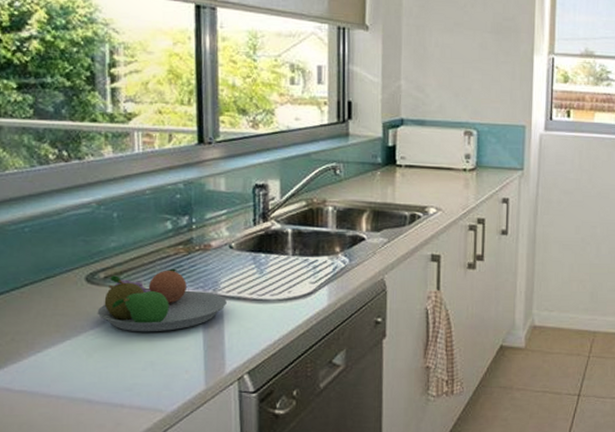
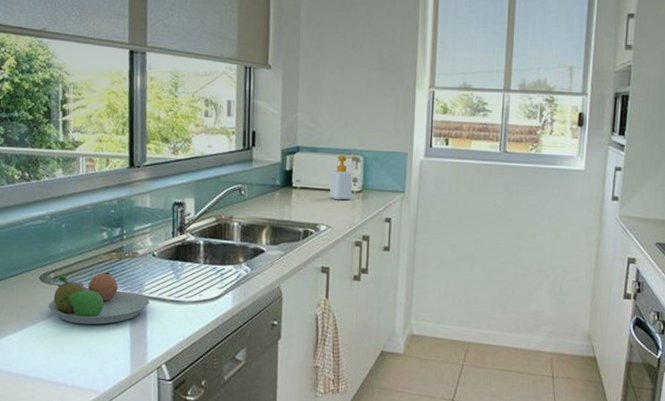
soap bottle: none [438,128,471,179] -> present [329,155,359,200]

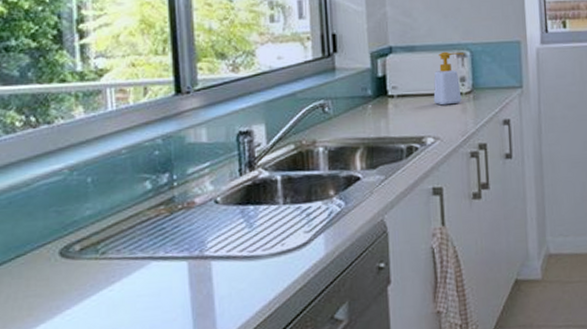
fruit bowl: present [48,272,149,325] -> none [73,232,215,307]

